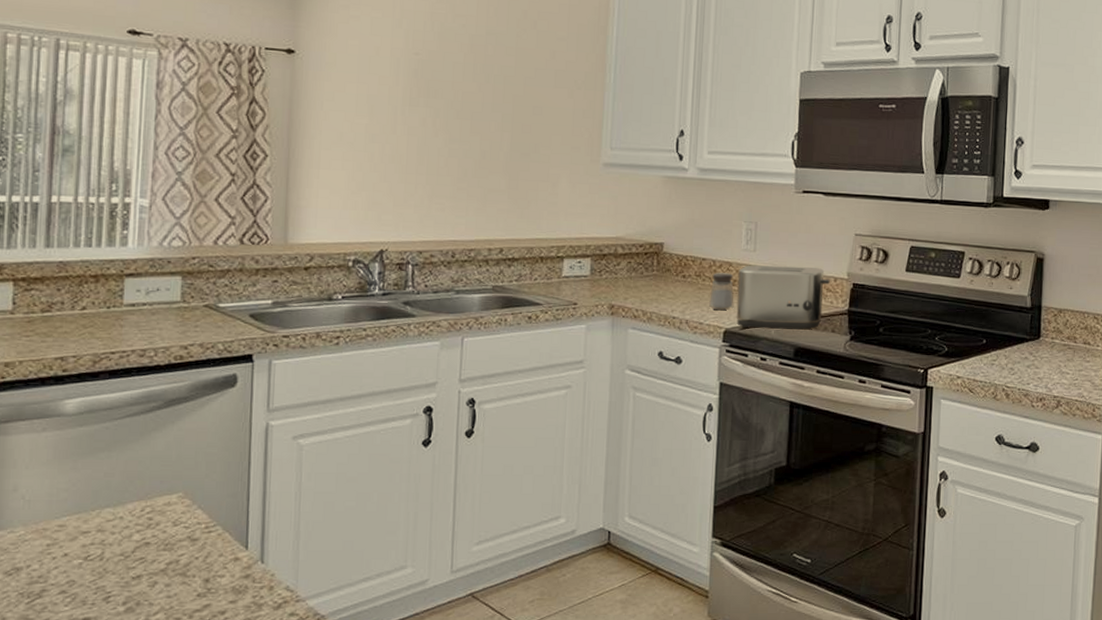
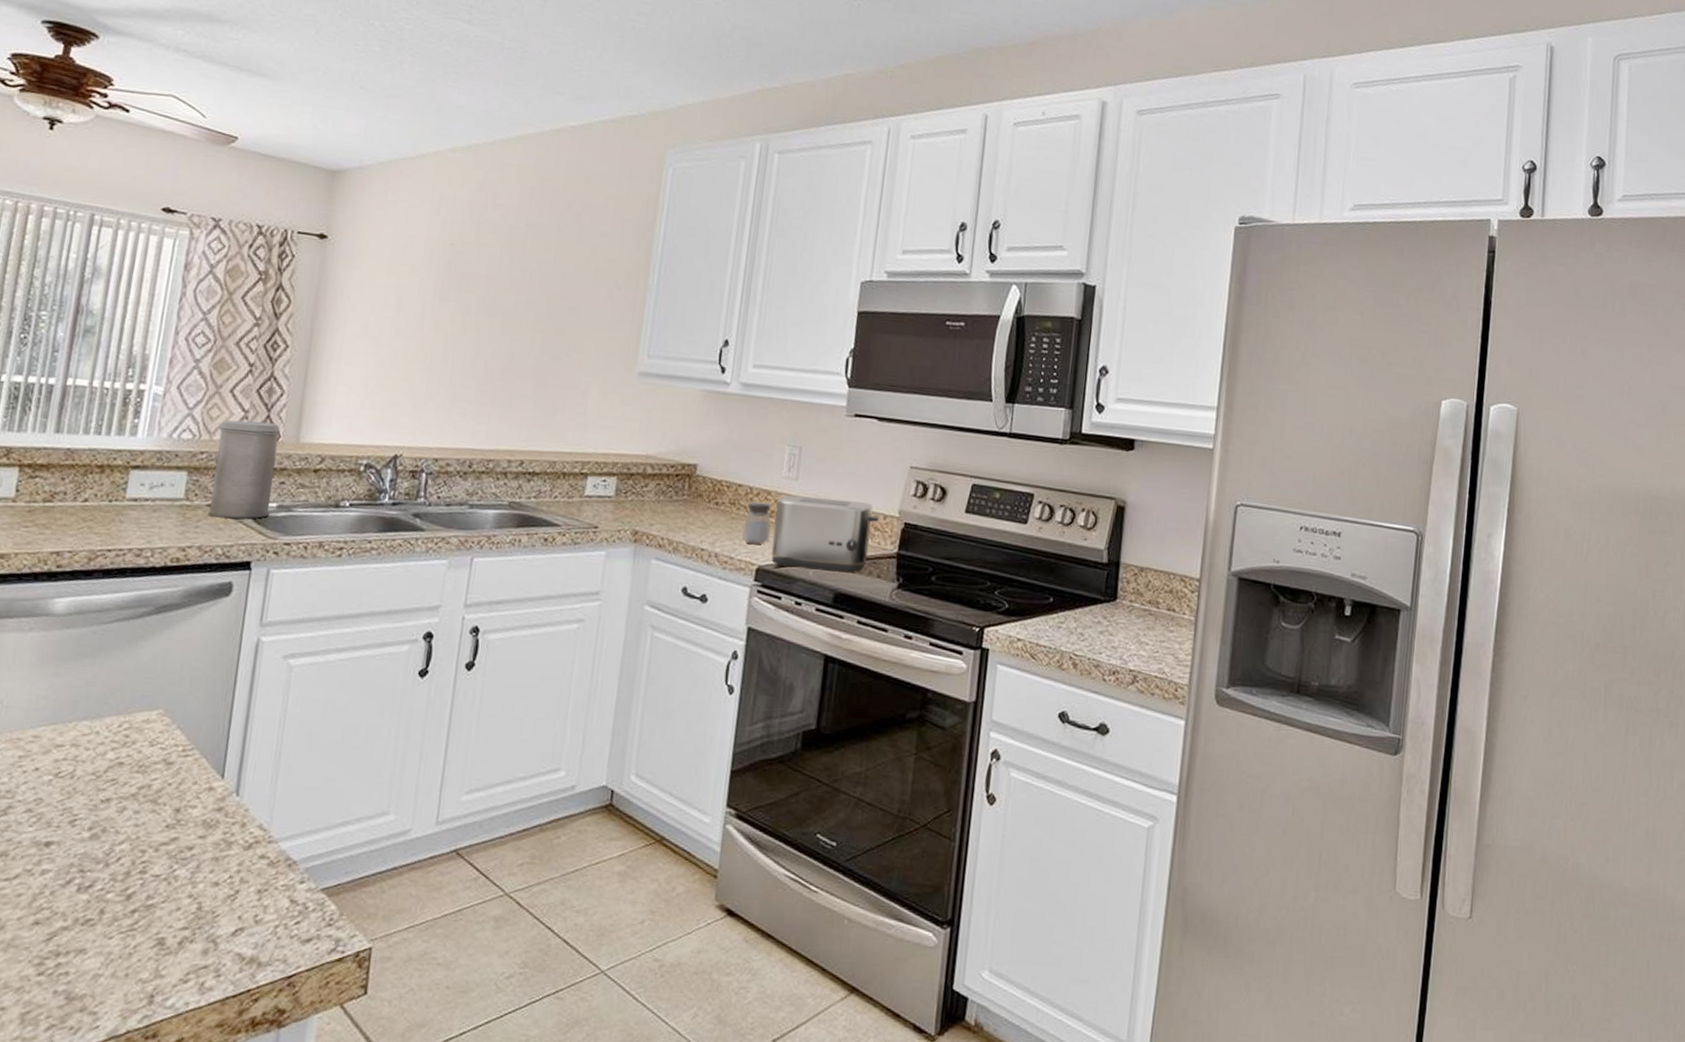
canister: none [205,226,269,317] -> present [207,420,281,519]

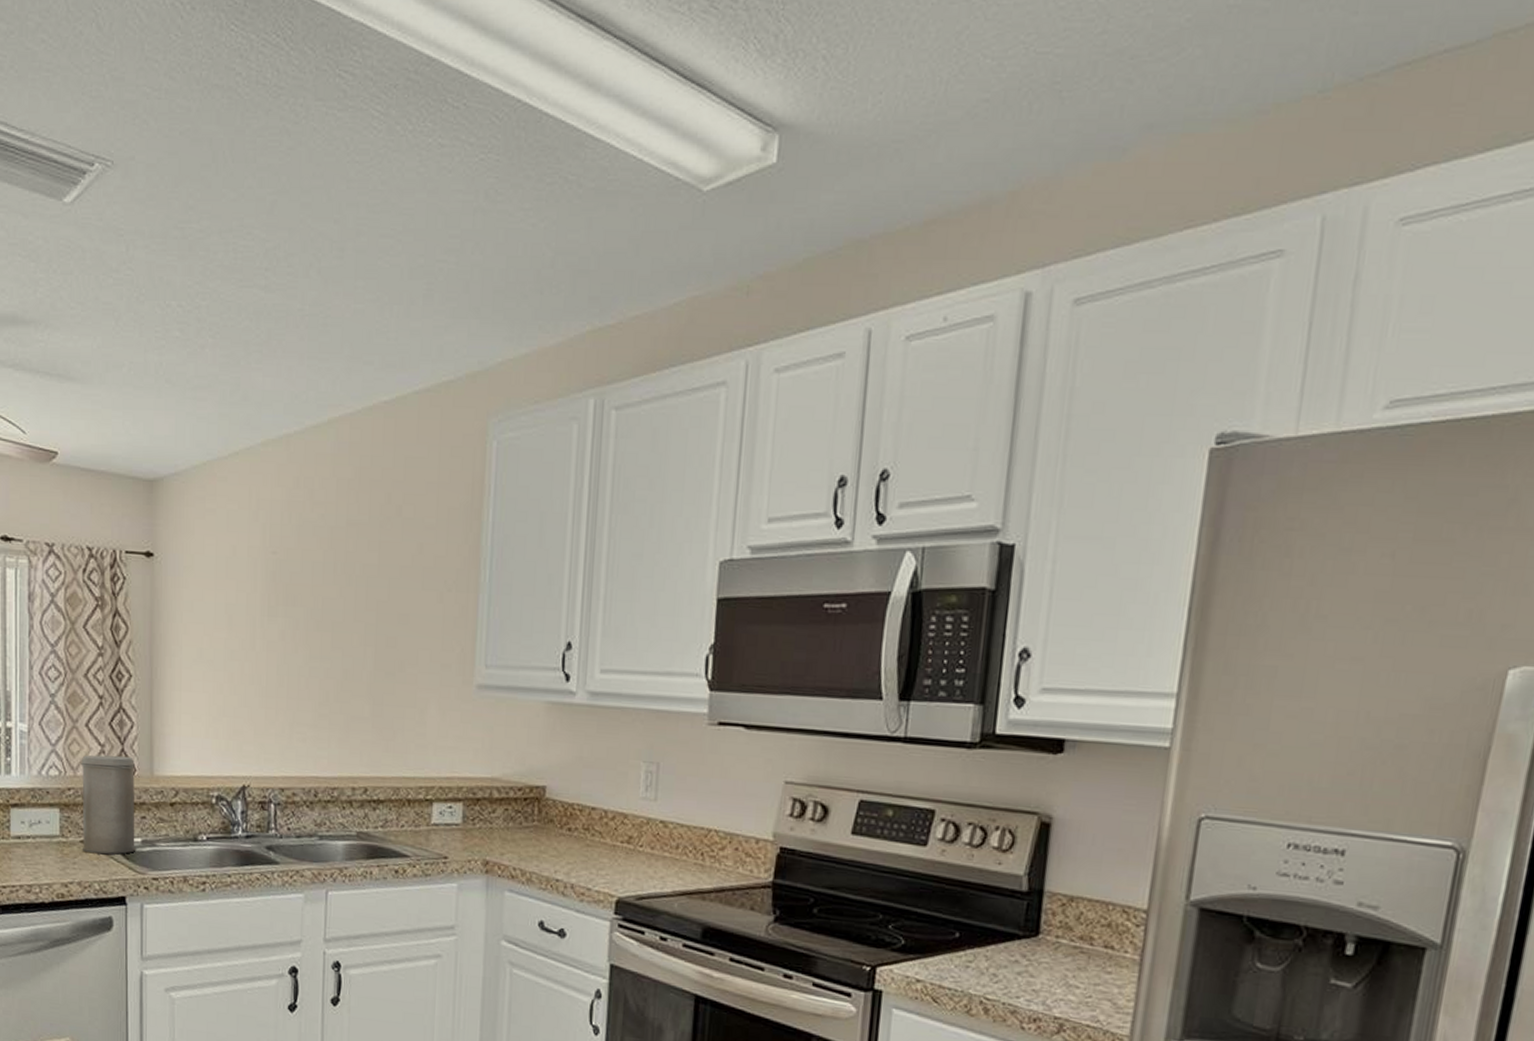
salt shaker: present [742,501,771,545] -> none [599,826,629,874]
toaster: present [771,495,879,573] -> none [631,818,750,905]

